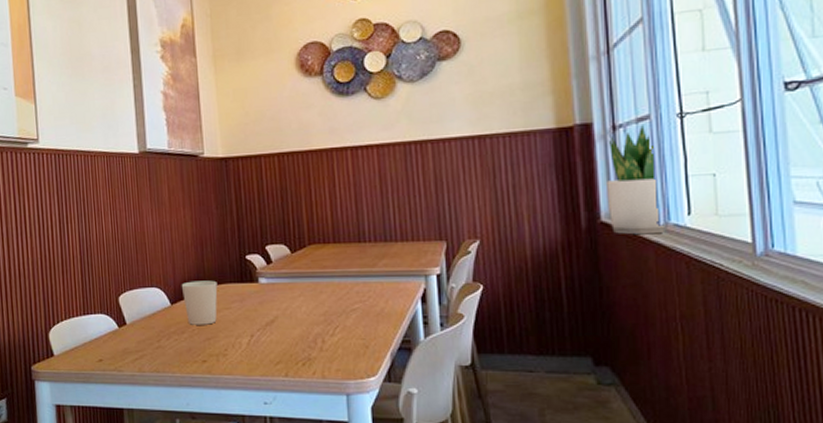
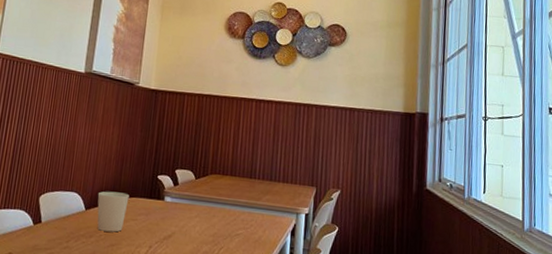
planter: present [607,125,668,235] -> none [432,121,469,205]

